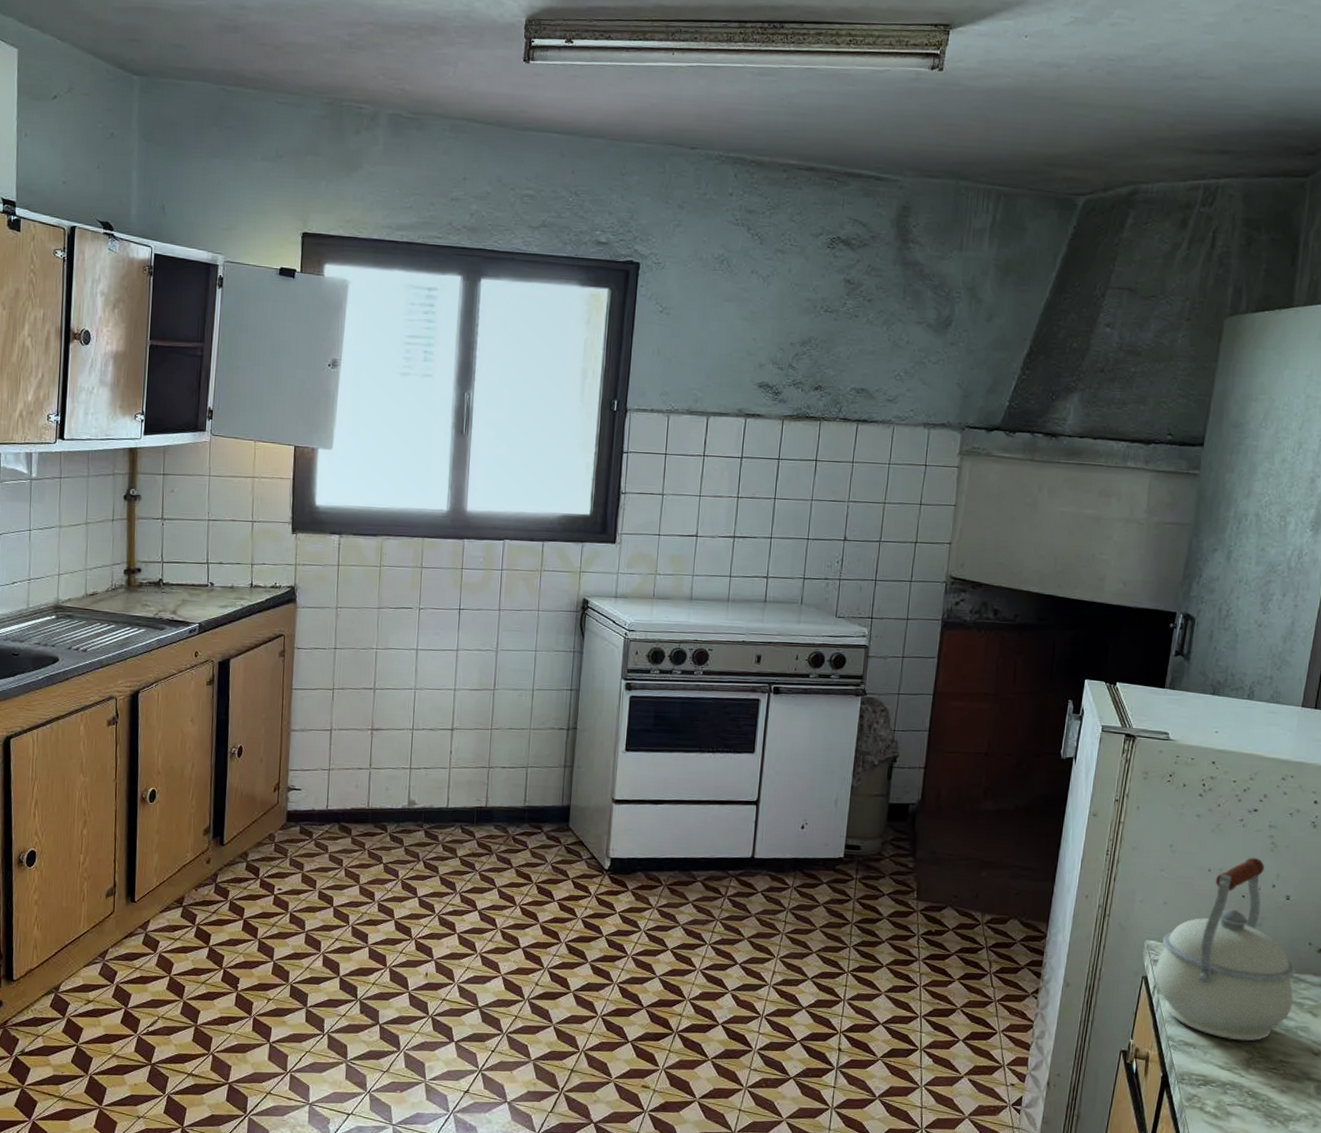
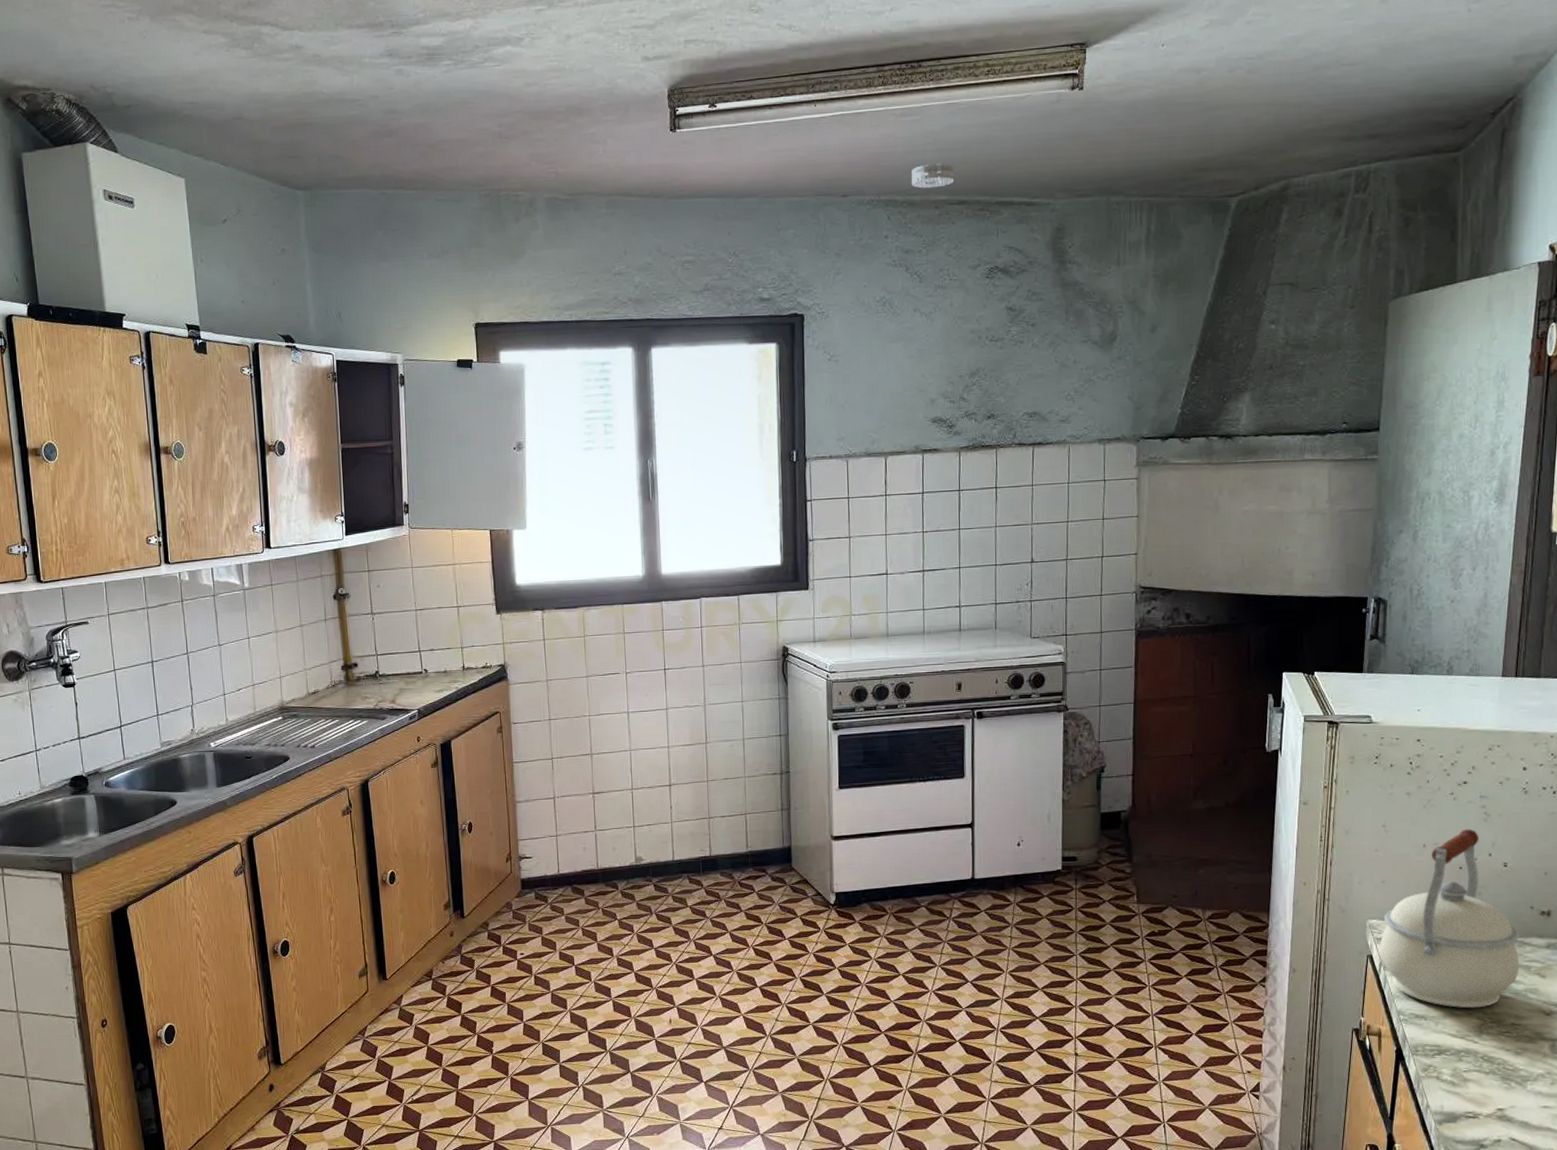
smoke detector: none [761,126,807,151] -> present [911,163,954,189]

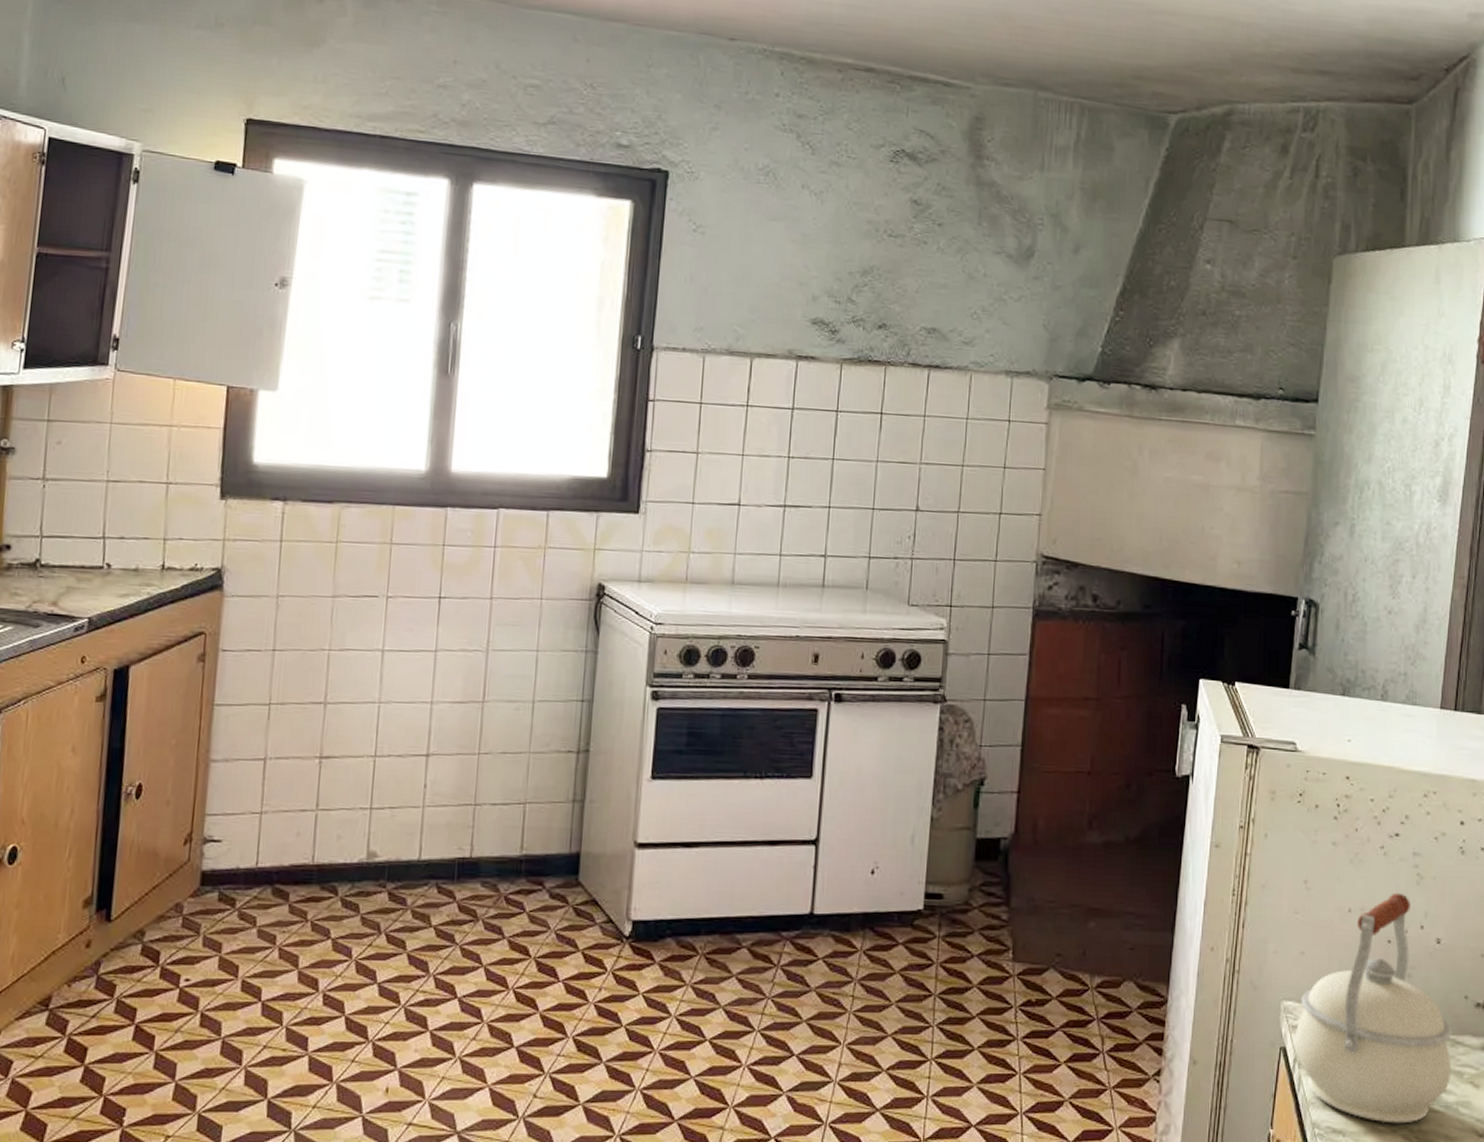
smoke detector: present [911,163,954,189] -> none [812,19,864,48]

